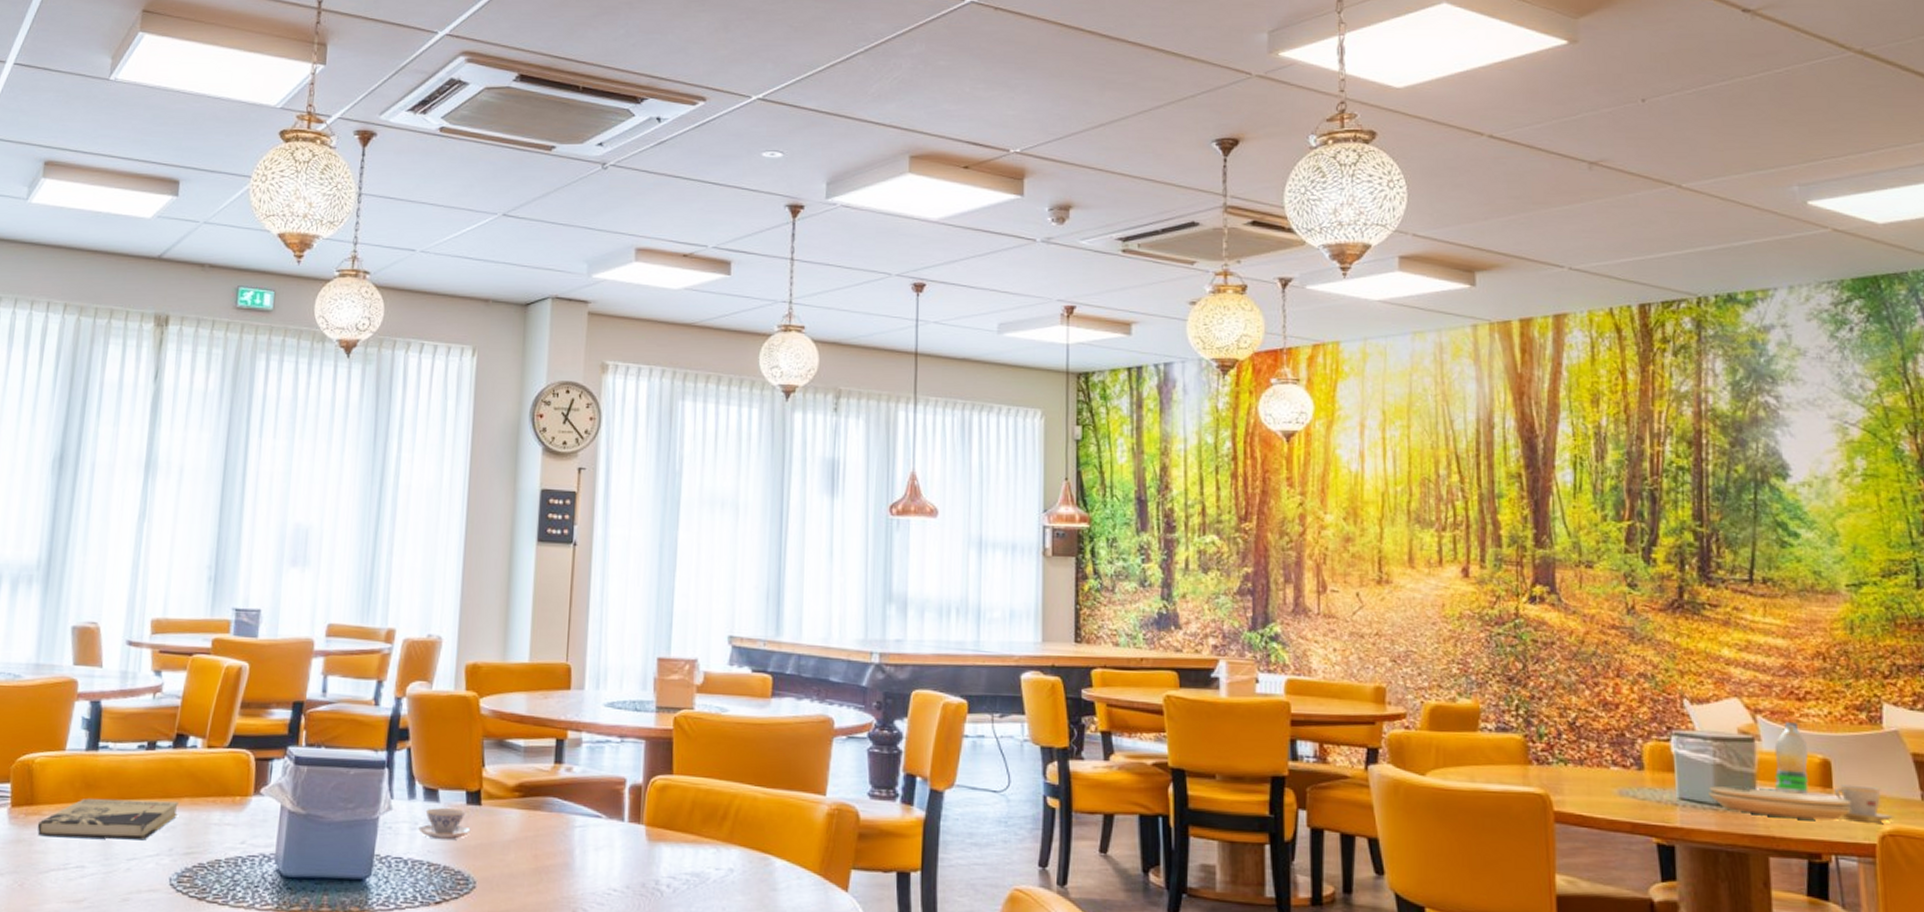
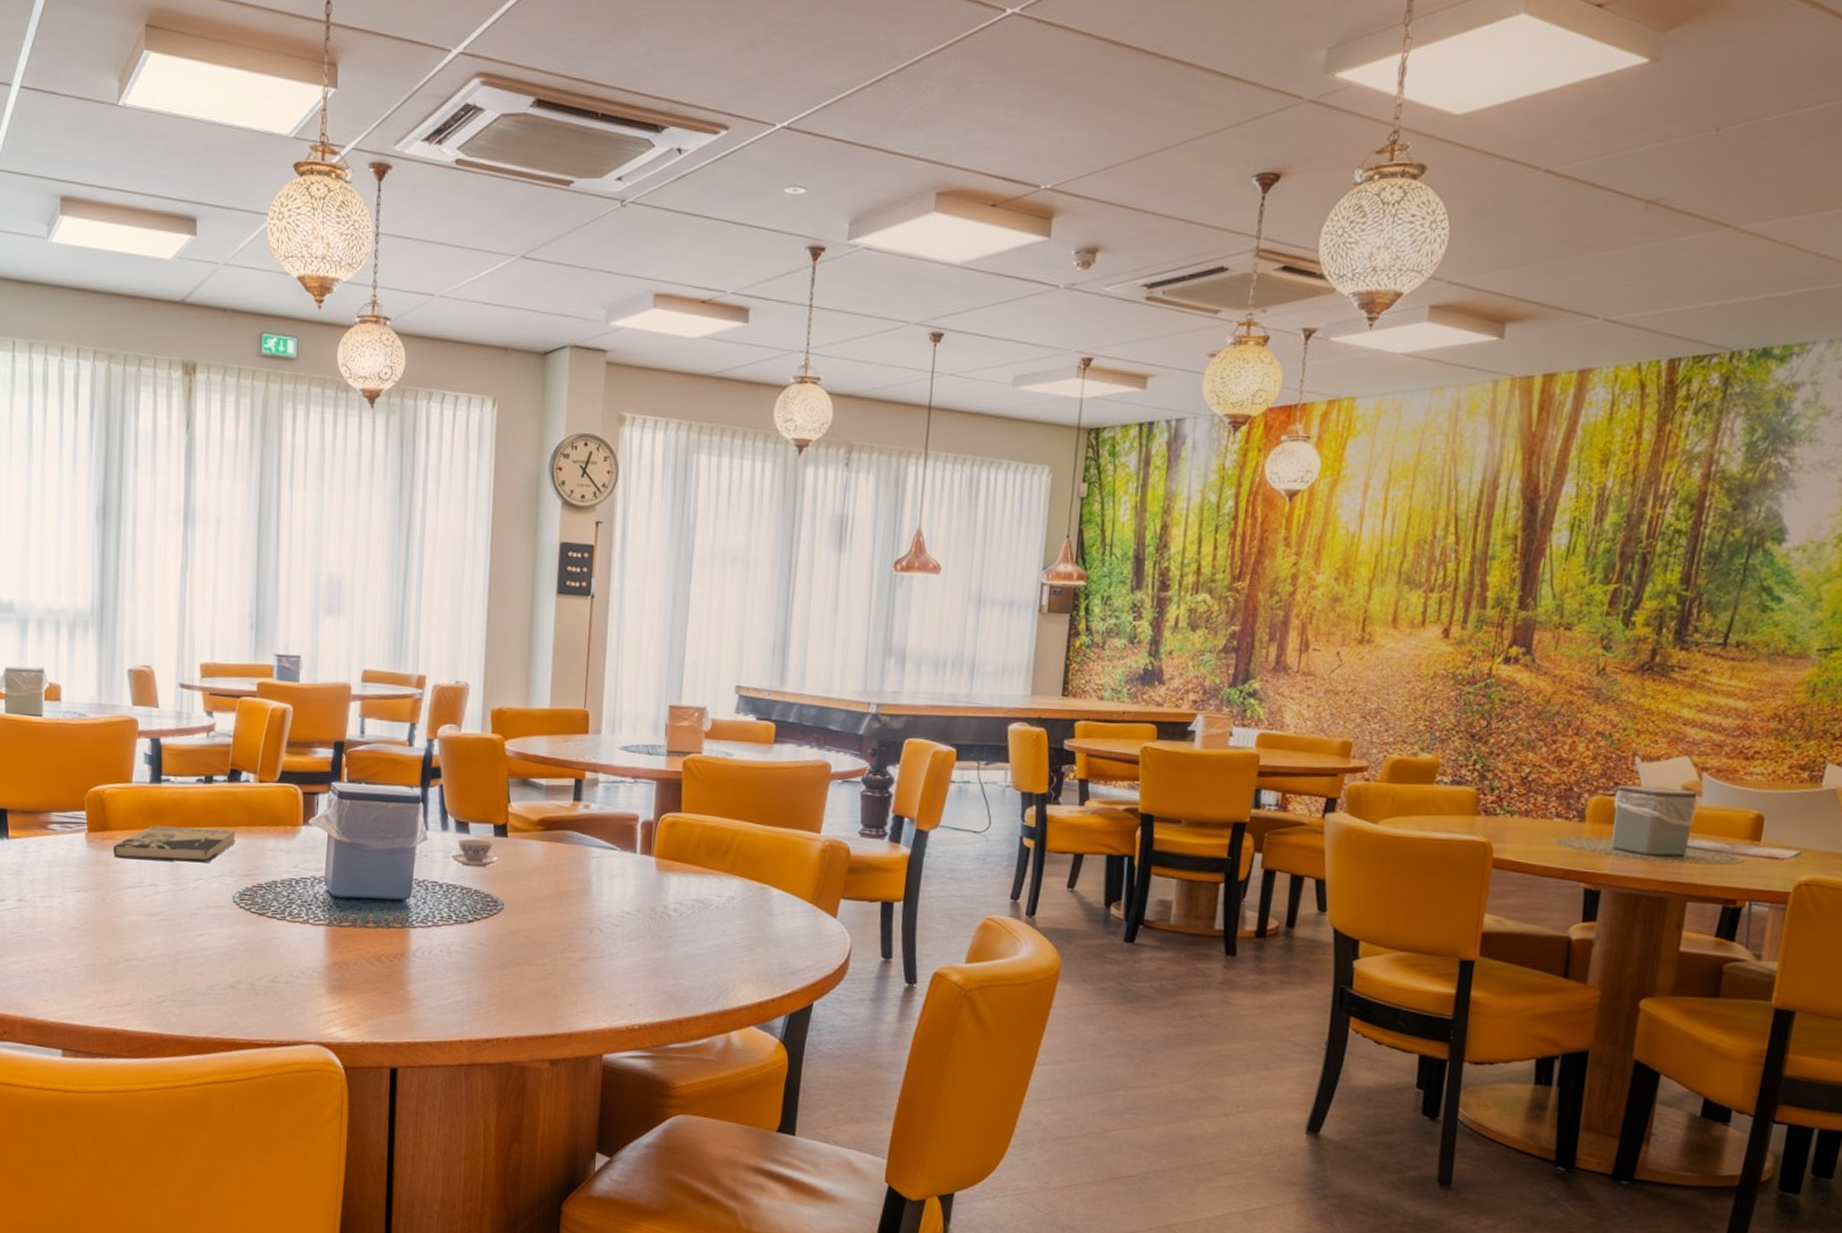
plate: present [1707,786,1851,821] -> none [1640,837,1775,871]
bottle: present [1774,722,1809,795] -> none [1706,779,1745,847]
teacup: present [1835,784,1895,823] -> none [1762,838,1814,873]

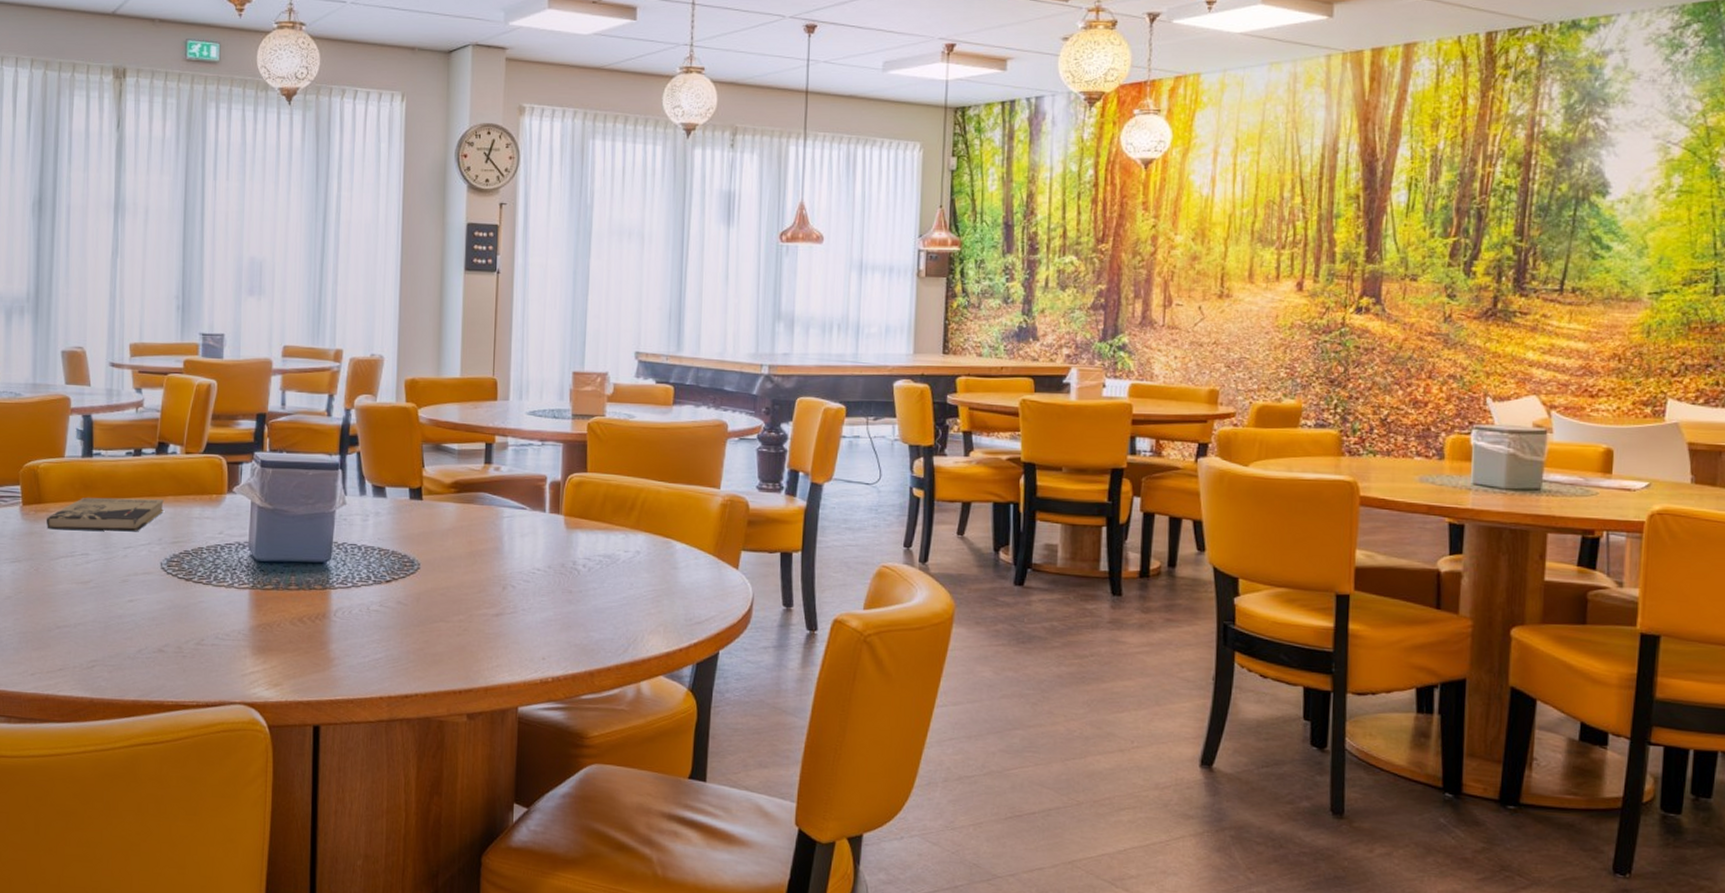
teacup: present [451,839,498,868] -> none [369,503,414,530]

